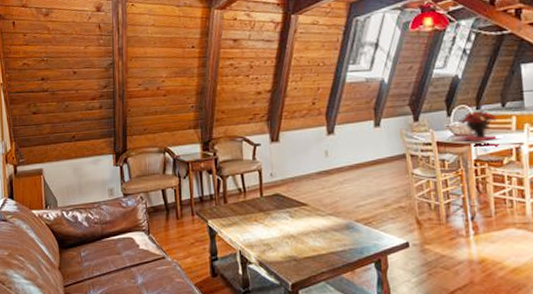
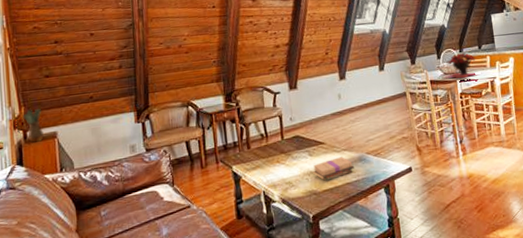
vase: none [13,144,31,179] -> present [23,108,44,144]
books: none [294,222,340,248] -> present [313,157,354,182]

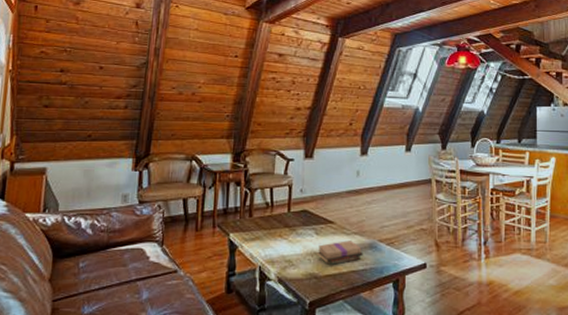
vase: present [23,108,44,144] -> none [13,139,35,177]
flower arrangement: present [441,52,476,79] -> none [473,143,513,173]

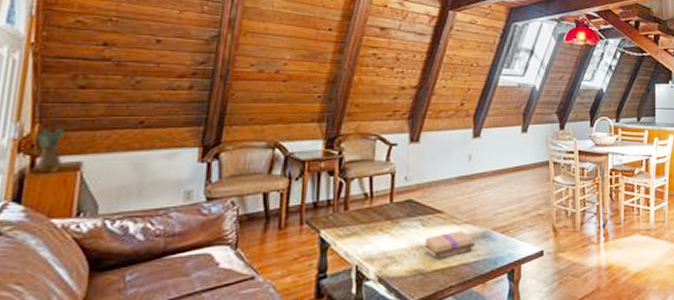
vase: none [13,139,35,177] -> present [34,128,66,175]

